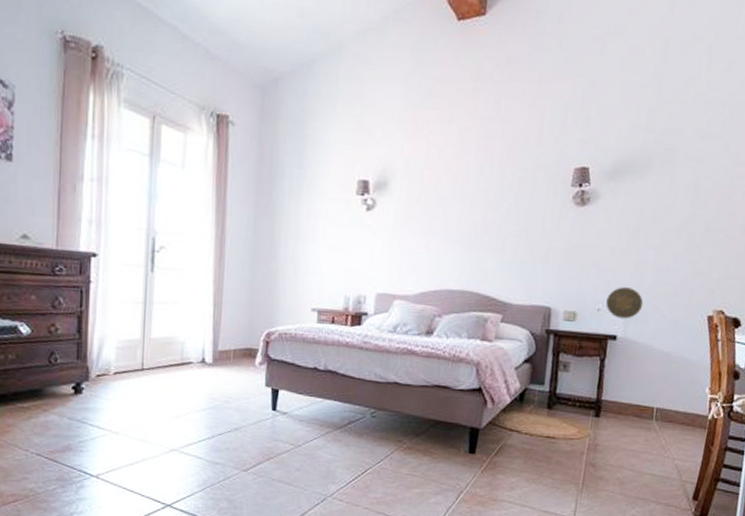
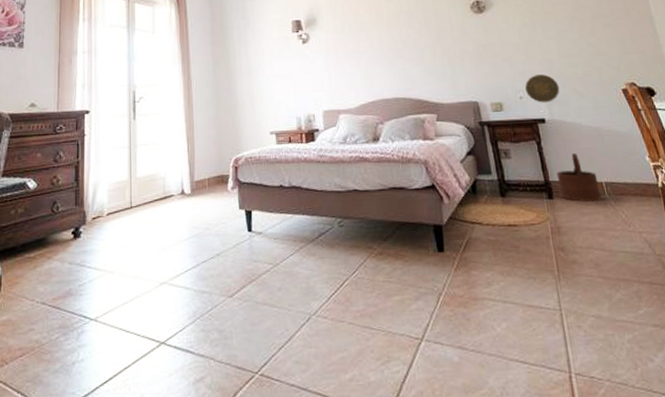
wooden bucket: none [609,375,651,425] -> present [556,153,602,202]

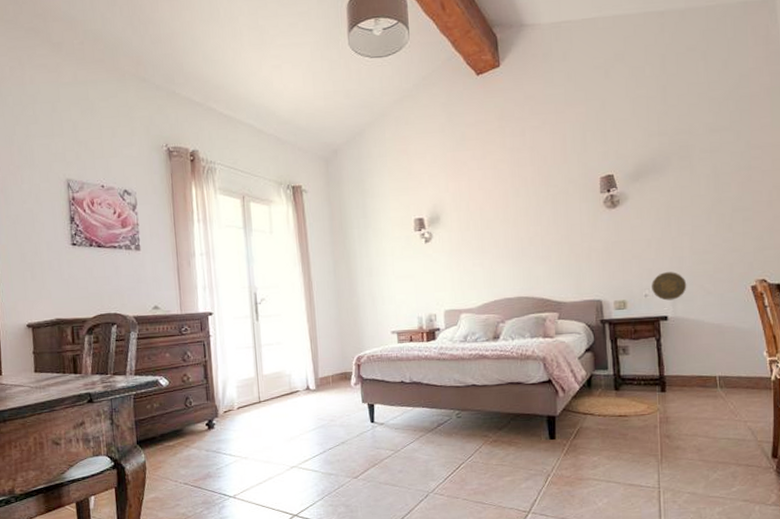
wooden bucket: present [556,153,602,202] -> none [672,349,713,395]

